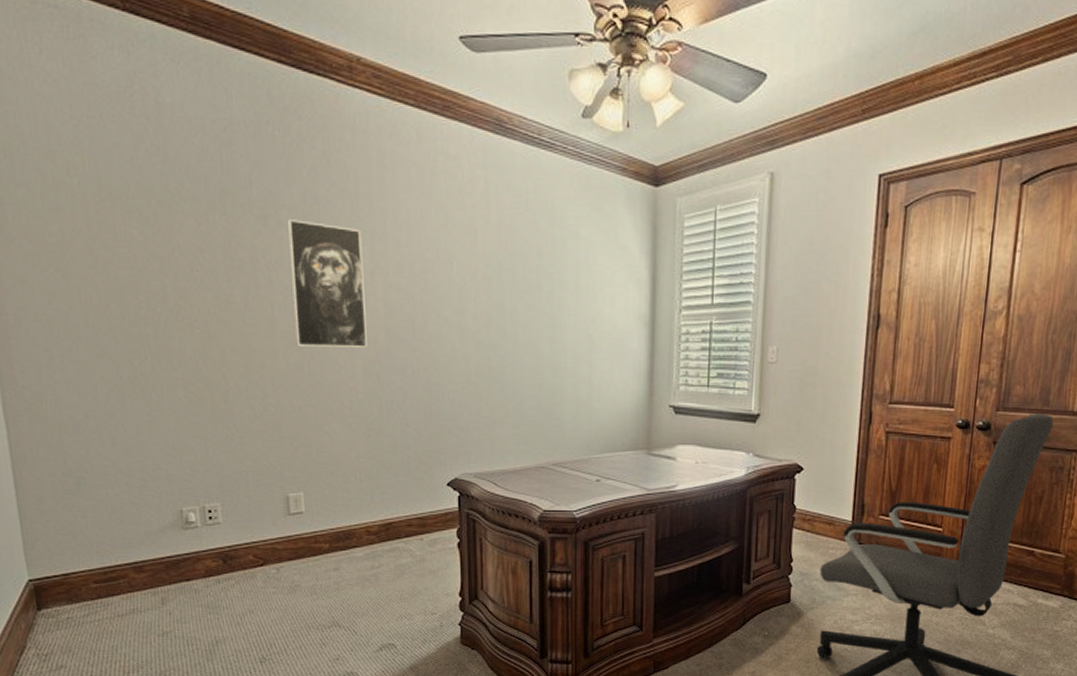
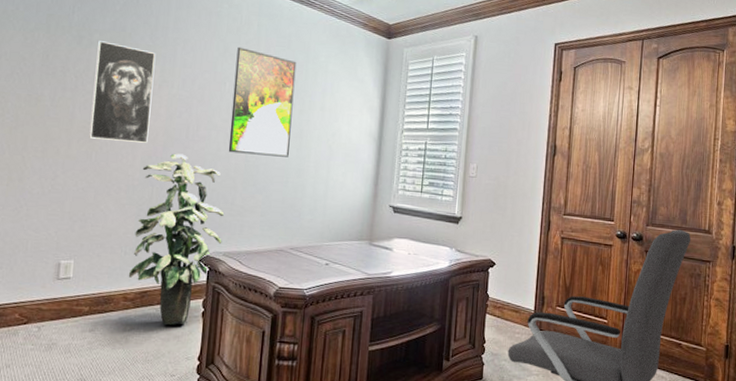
indoor plant: none [366,357,471,560] -> present [128,153,224,326]
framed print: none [462,213,540,354] -> present [228,46,297,157]

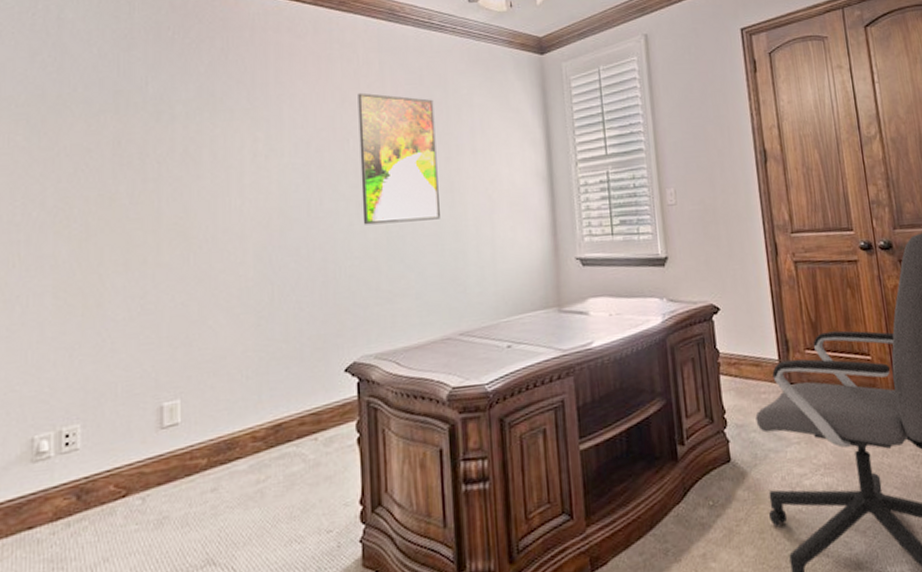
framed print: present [89,41,156,143] -> none [181,112,259,237]
indoor plant: present [128,153,224,326] -> none [254,236,371,466]

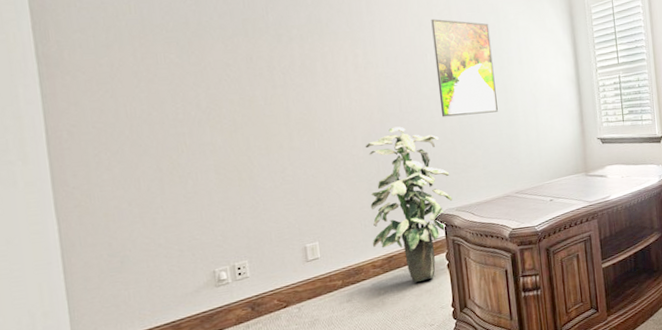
indoor plant: none [254,236,371,466] -> present [365,126,453,283]

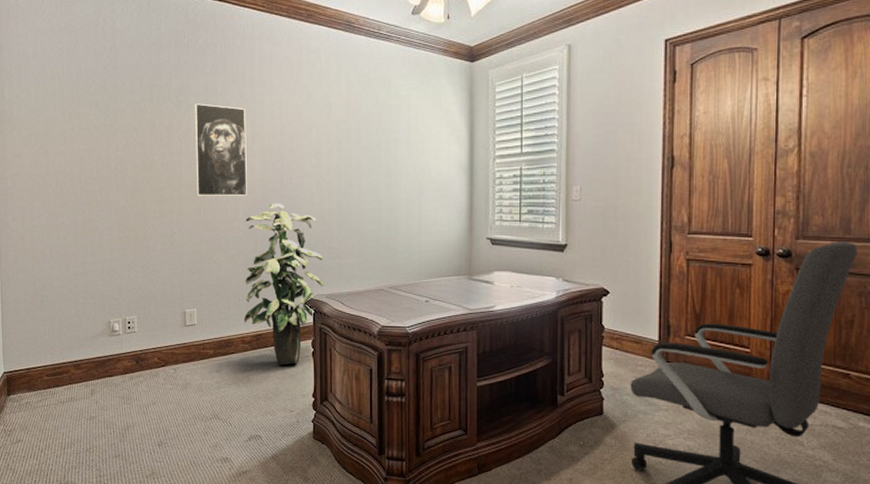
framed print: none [296,35,365,128] -> present [194,103,247,196]
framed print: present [431,18,498,117] -> none [320,91,379,198]

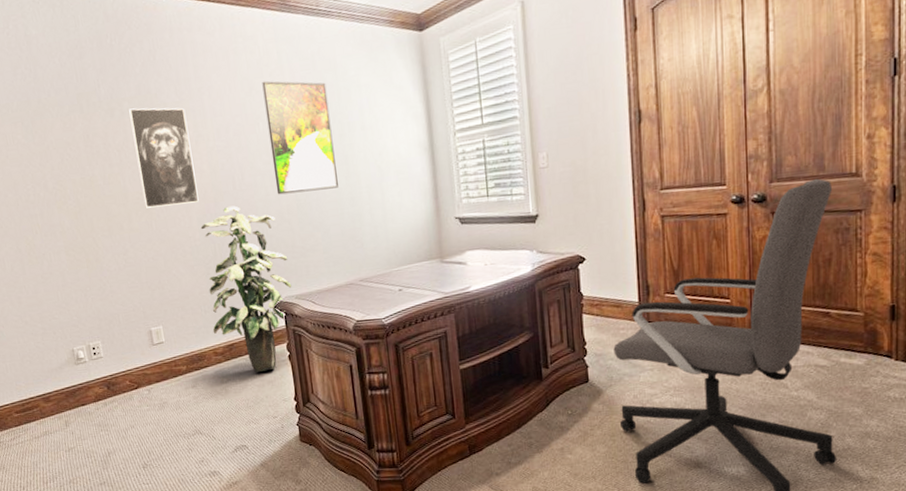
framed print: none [320,91,379,198] -> present [262,81,338,195]

